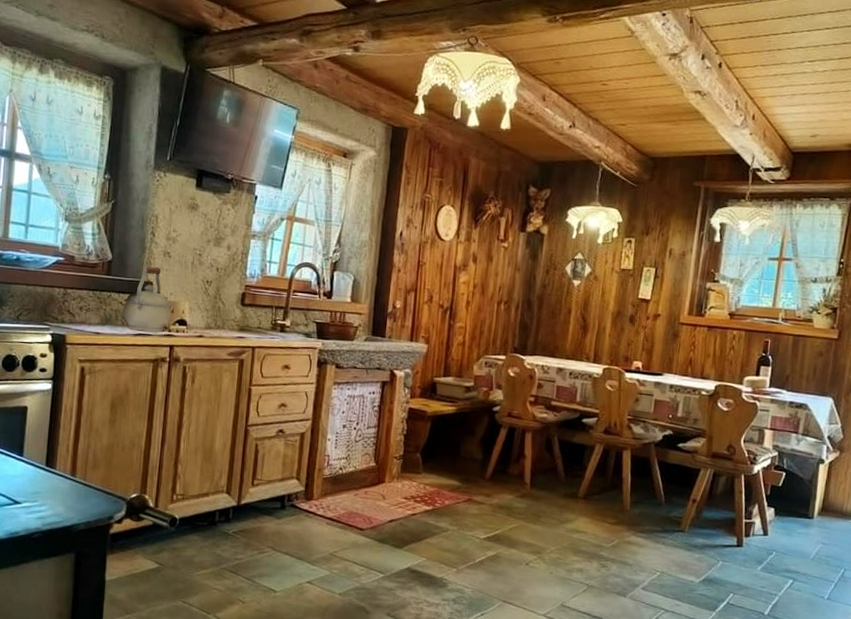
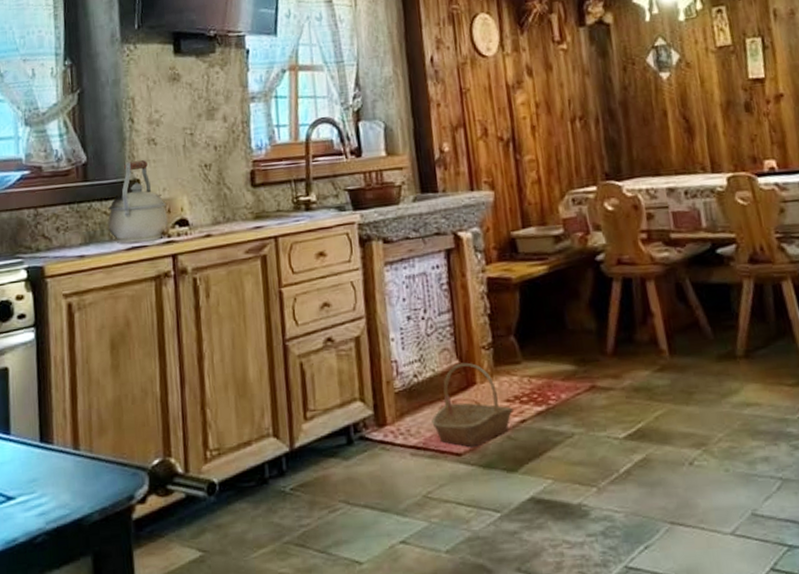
basket: none [346,465,408,526] -> present [431,362,514,447]

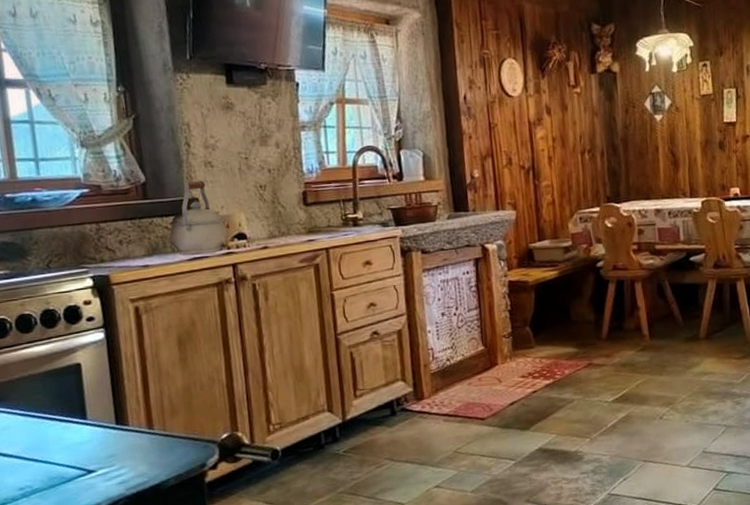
basket: present [431,362,514,447] -> none [461,348,527,413]

